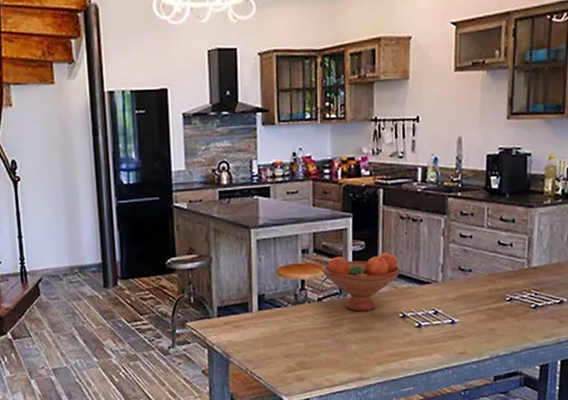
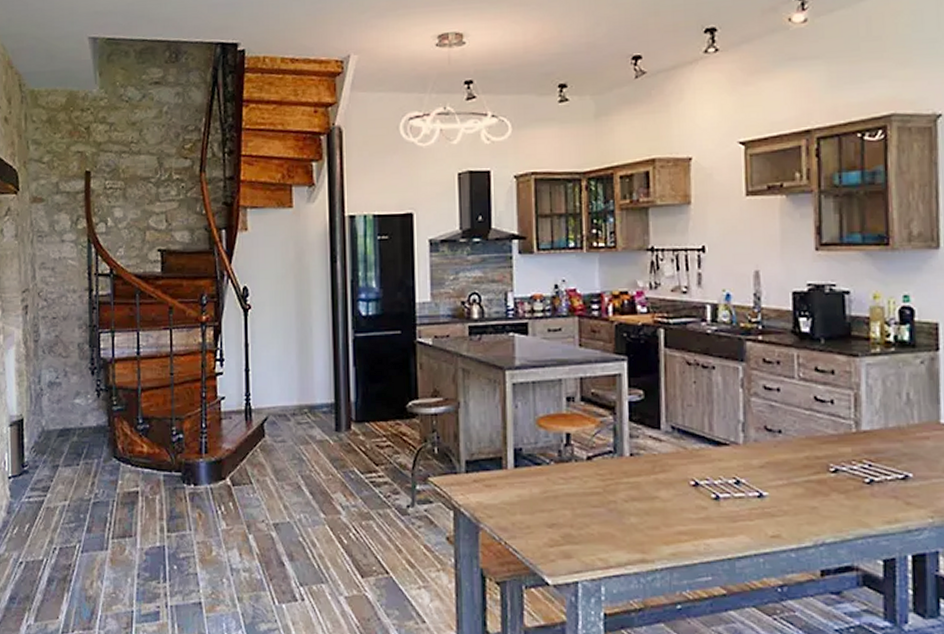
fruit bowl: present [322,253,401,312] -> none [591,405,690,476]

